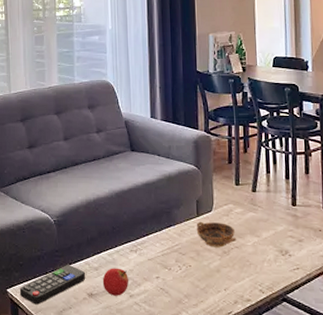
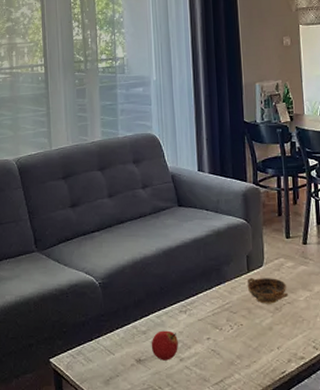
remote control: present [19,265,86,305] -> none [63,330,134,374]

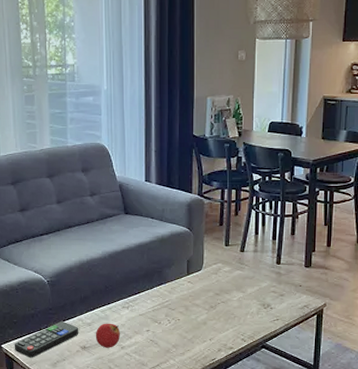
remote control: none [63,330,134,374] -> present [14,321,79,358]
bowl: present [247,277,288,304] -> none [186,279,223,303]

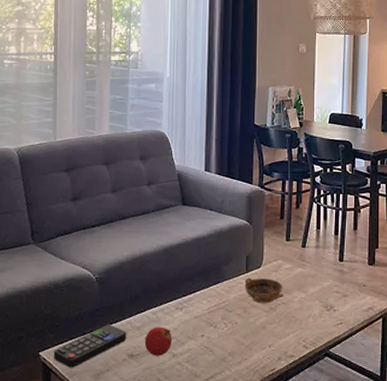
bowl: none [186,279,223,303] -> present [244,277,283,304]

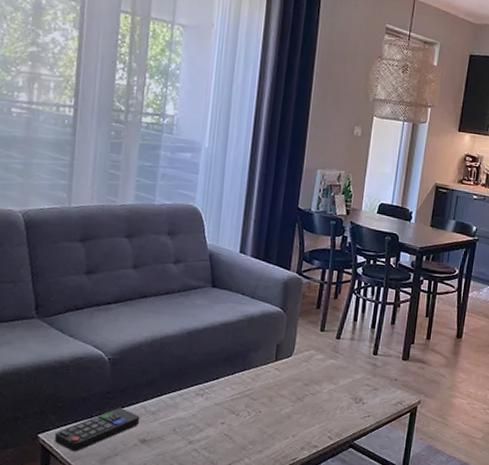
fruit: present [144,327,172,356] -> none [159,412,190,442]
bowl: present [244,277,283,304] -> none [272,366,313,394]

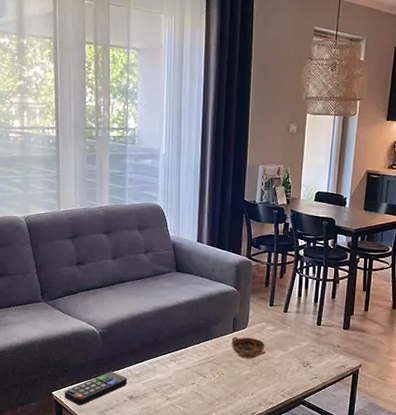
bowl: none [272,366,313,394] -> present [231,336,266,359]

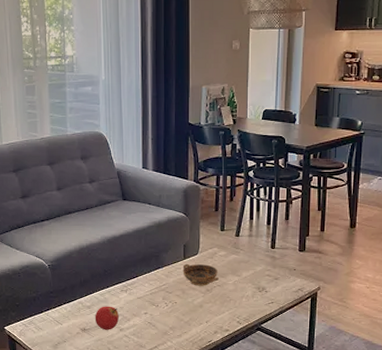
remote control: present [64,371,128,406] -> none [16,304,79,340]
fruit: none [142,375,166,399] -> present [95,306,119,330]

